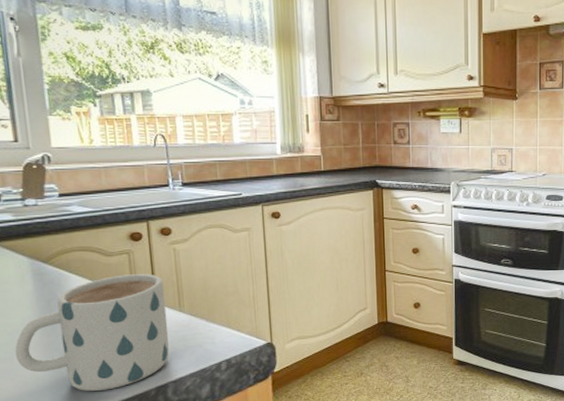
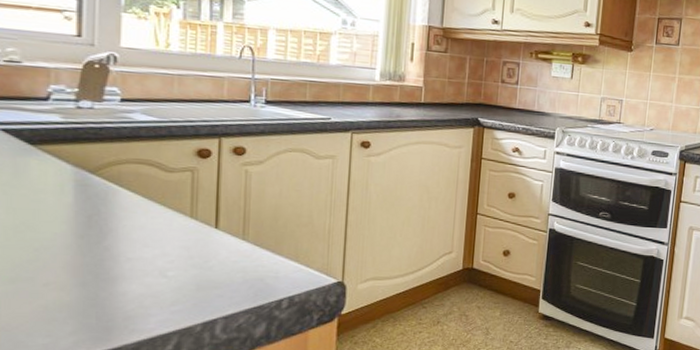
mug: present [15,274,170,392] -> none [39,194,229,323]

